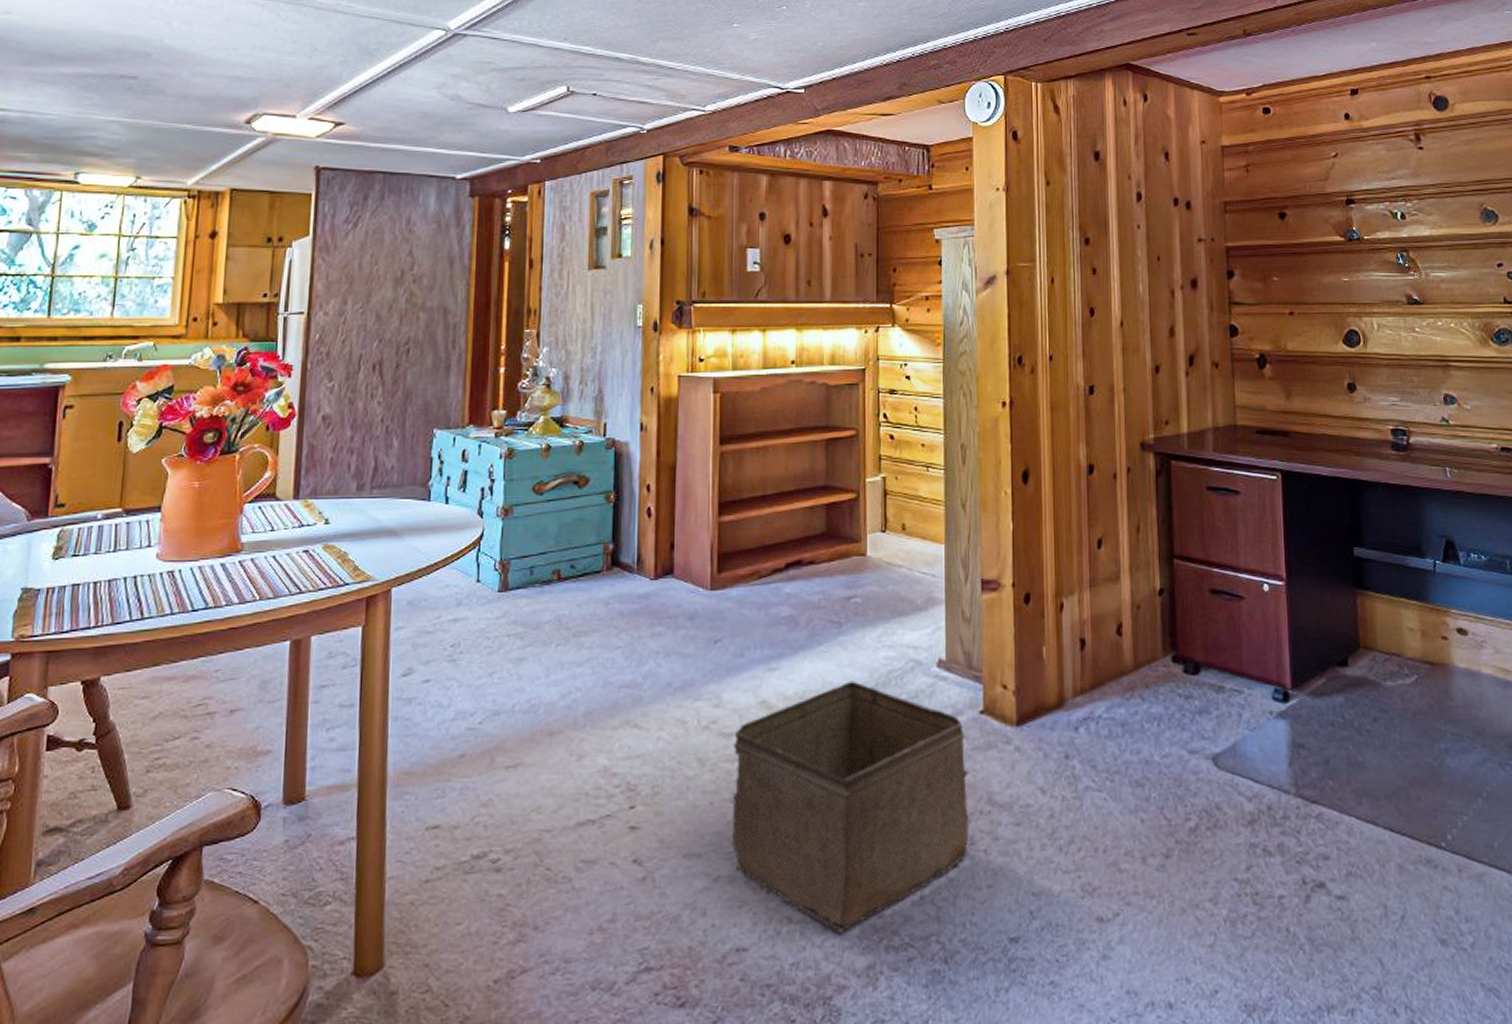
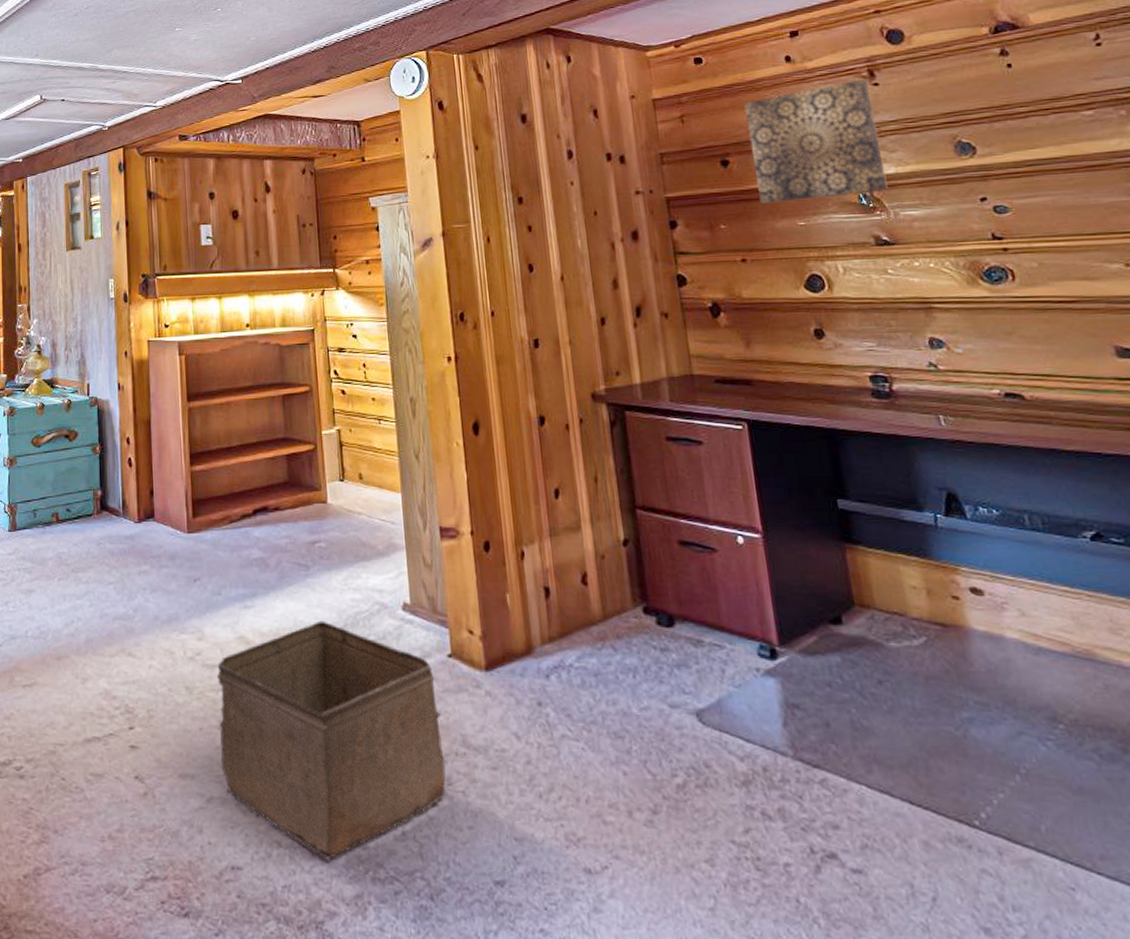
wall art: none [1304,142,1422,258] -> present [743,79,888,203]

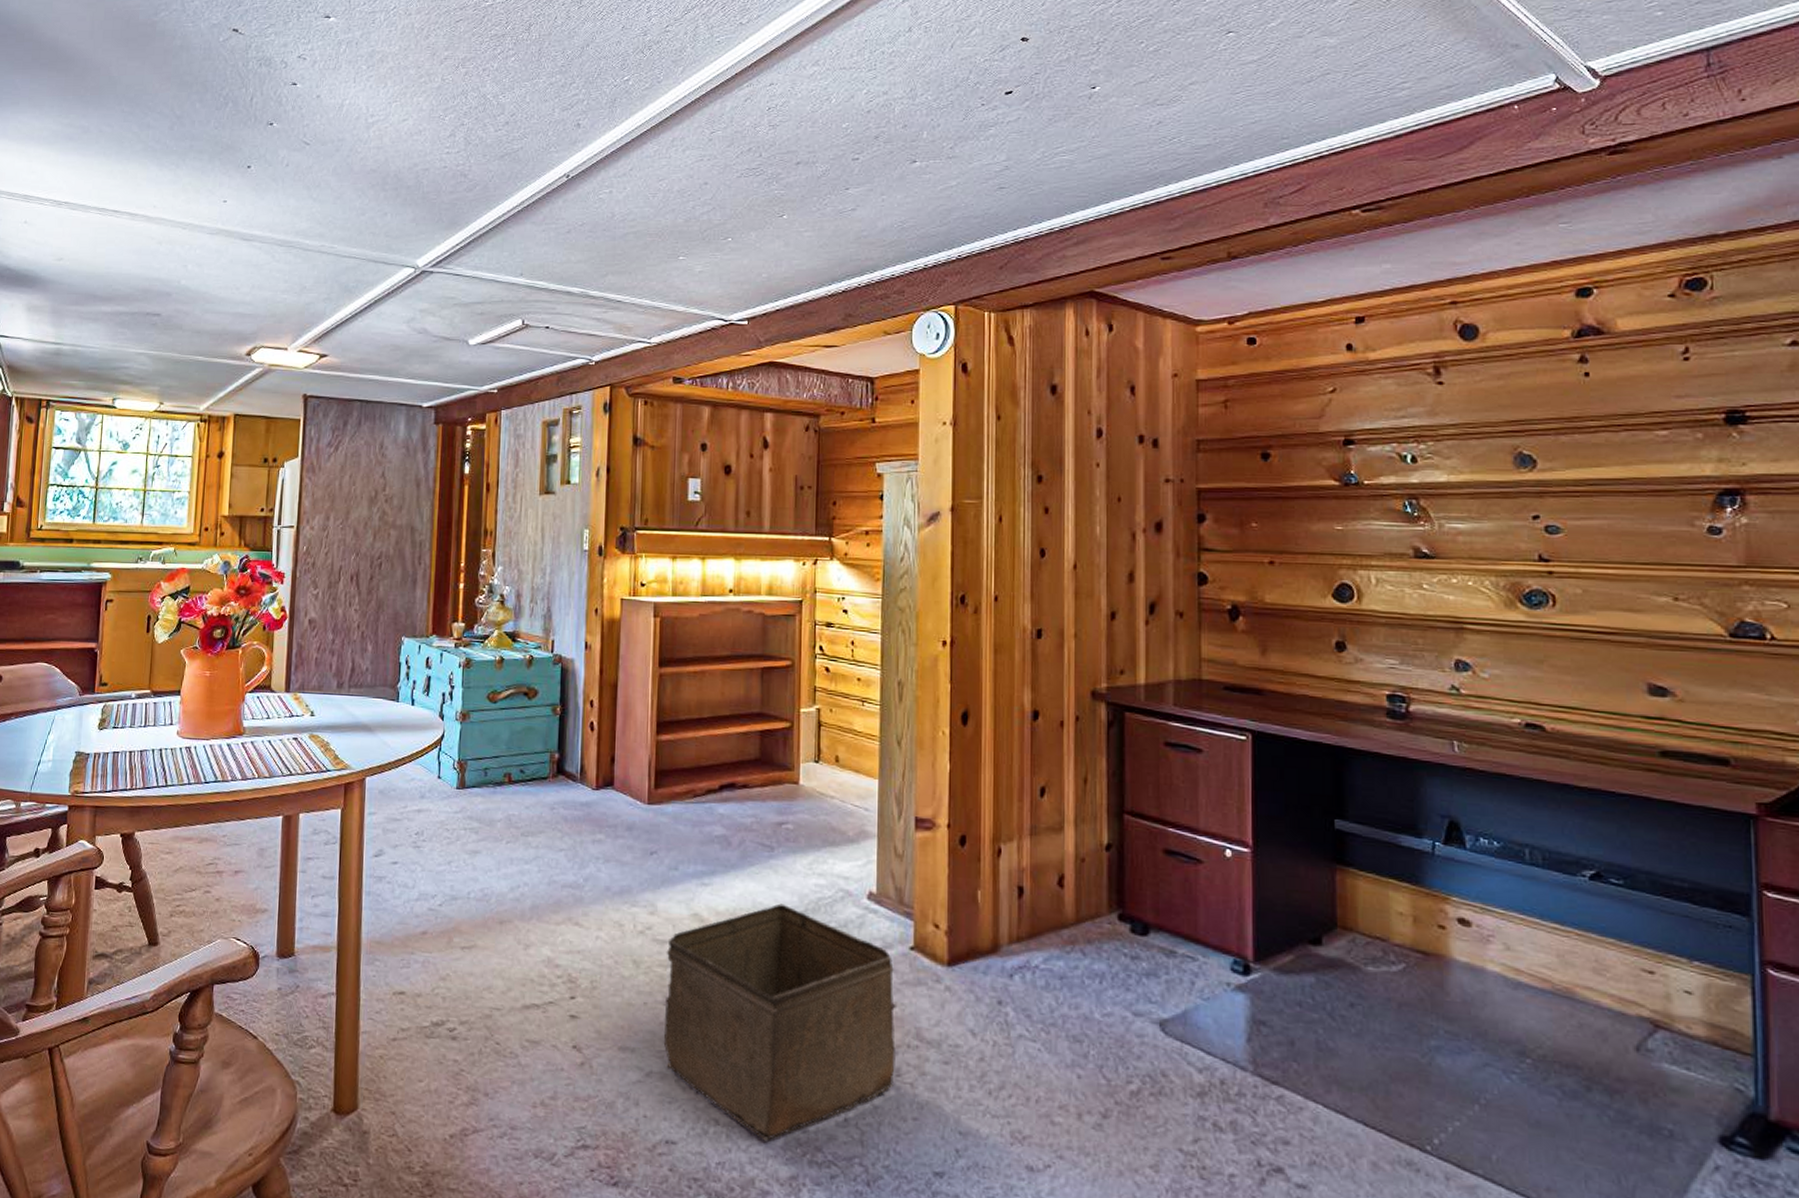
wall art: present [743,79,888,203] -> none [1294,376,1436,504]

